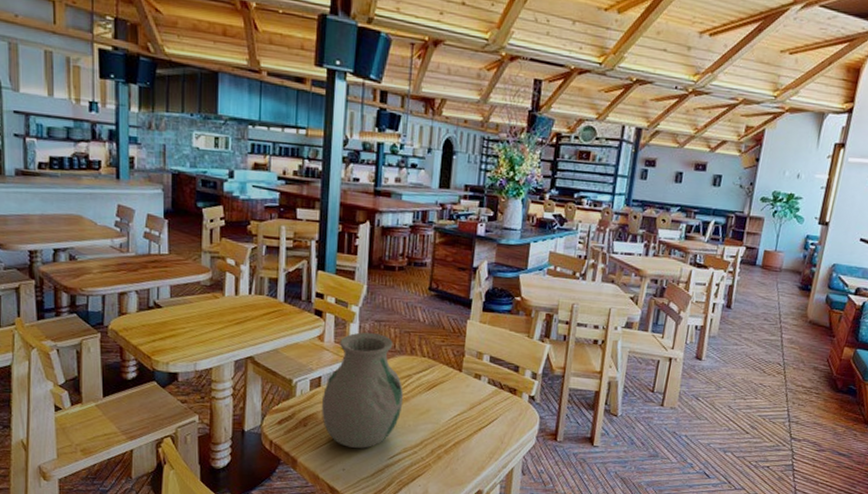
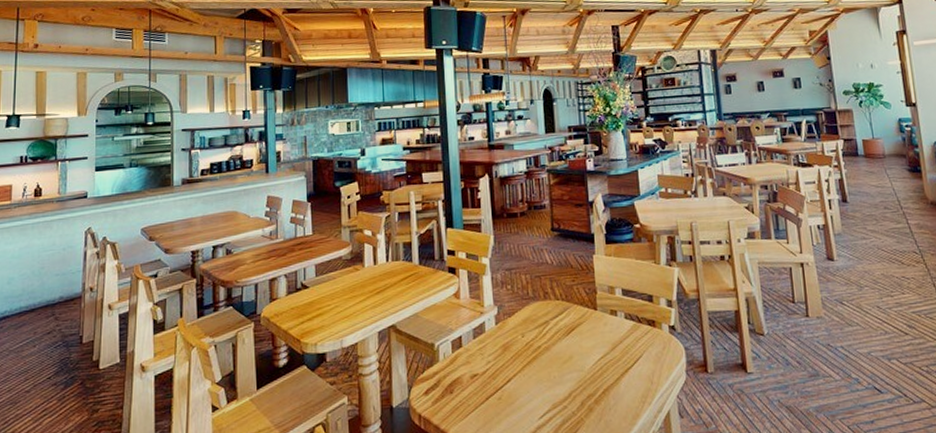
vase: present [321,332,404,449] -> none [465,282,545,412]

